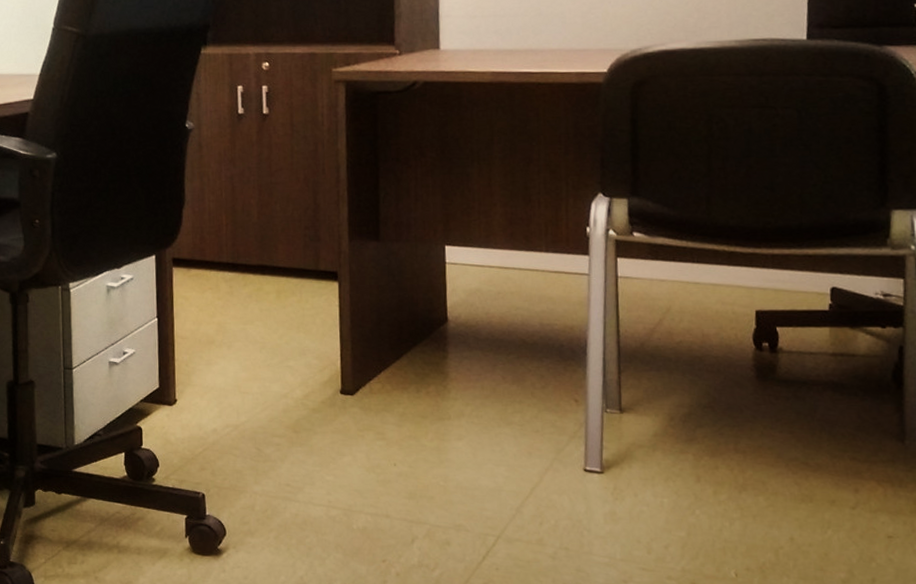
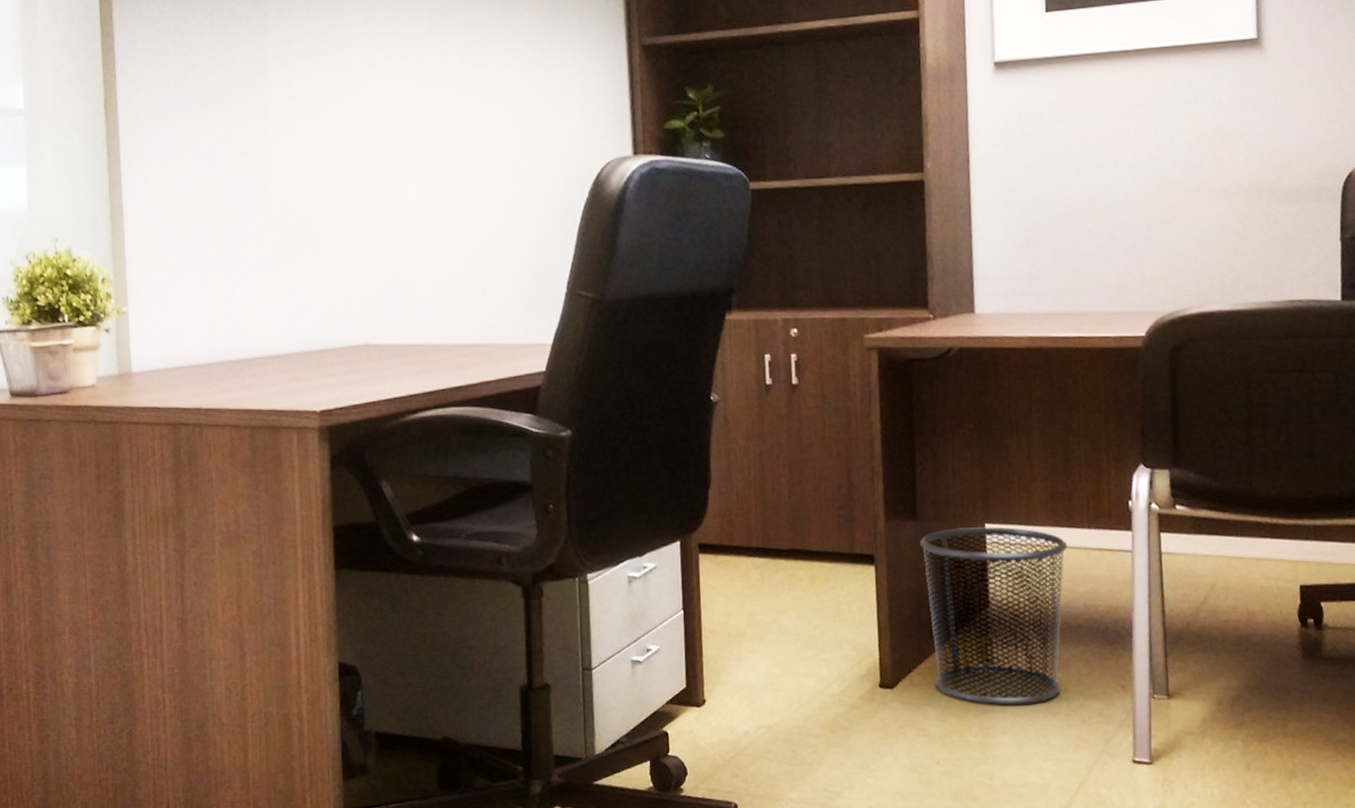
waste bin: none [382,248,526,414] -> present [920,526,1068,705]

